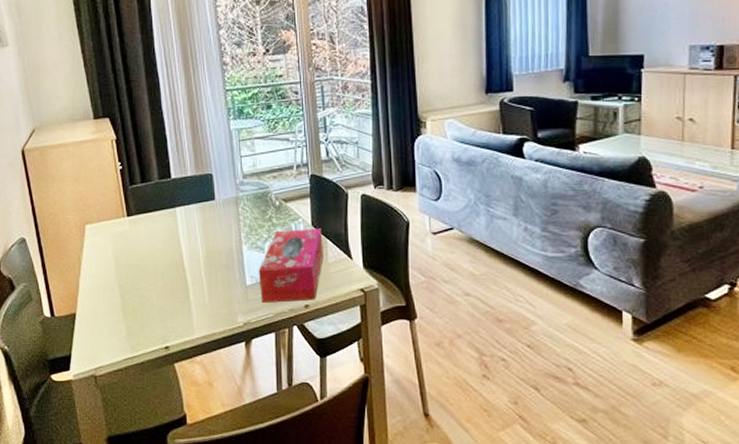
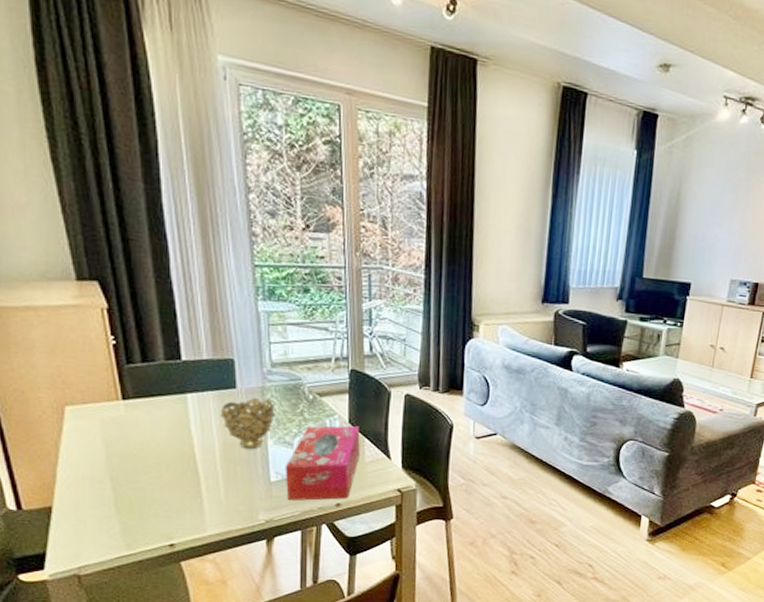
decorative bowl: none [202,208,249,256] -> present [220,398,276,450]

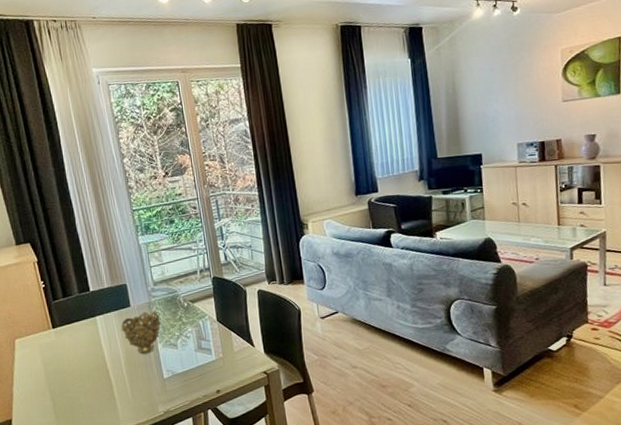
tissue box: present [285,425,360,501] -> none [173,323,230,392]

